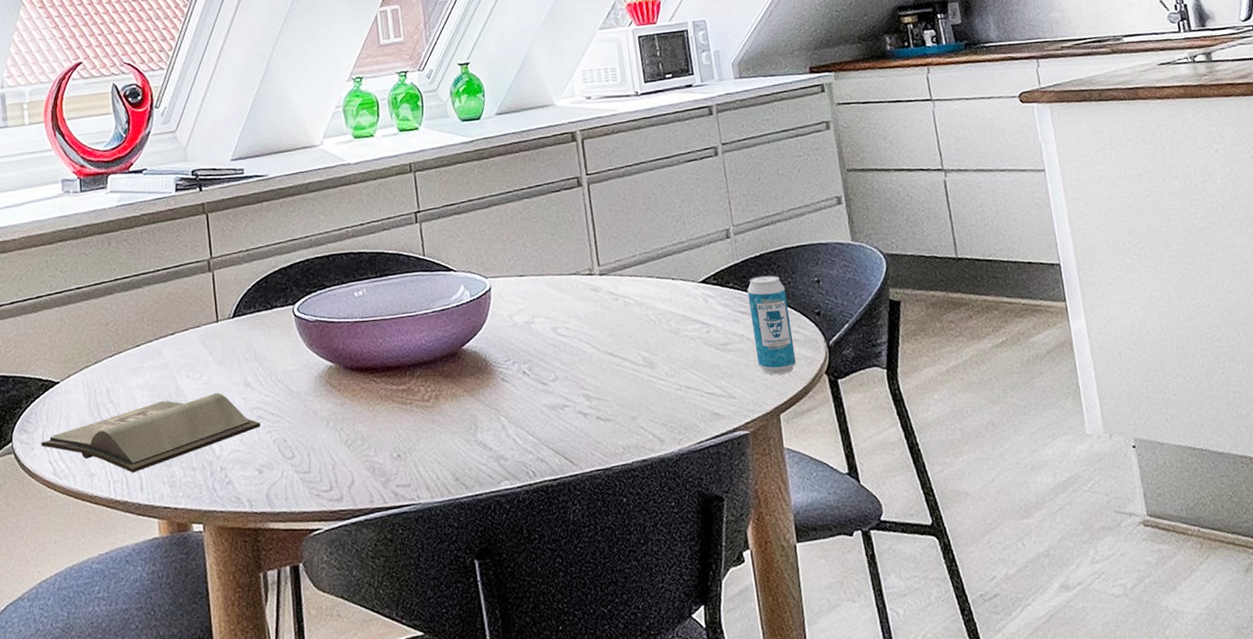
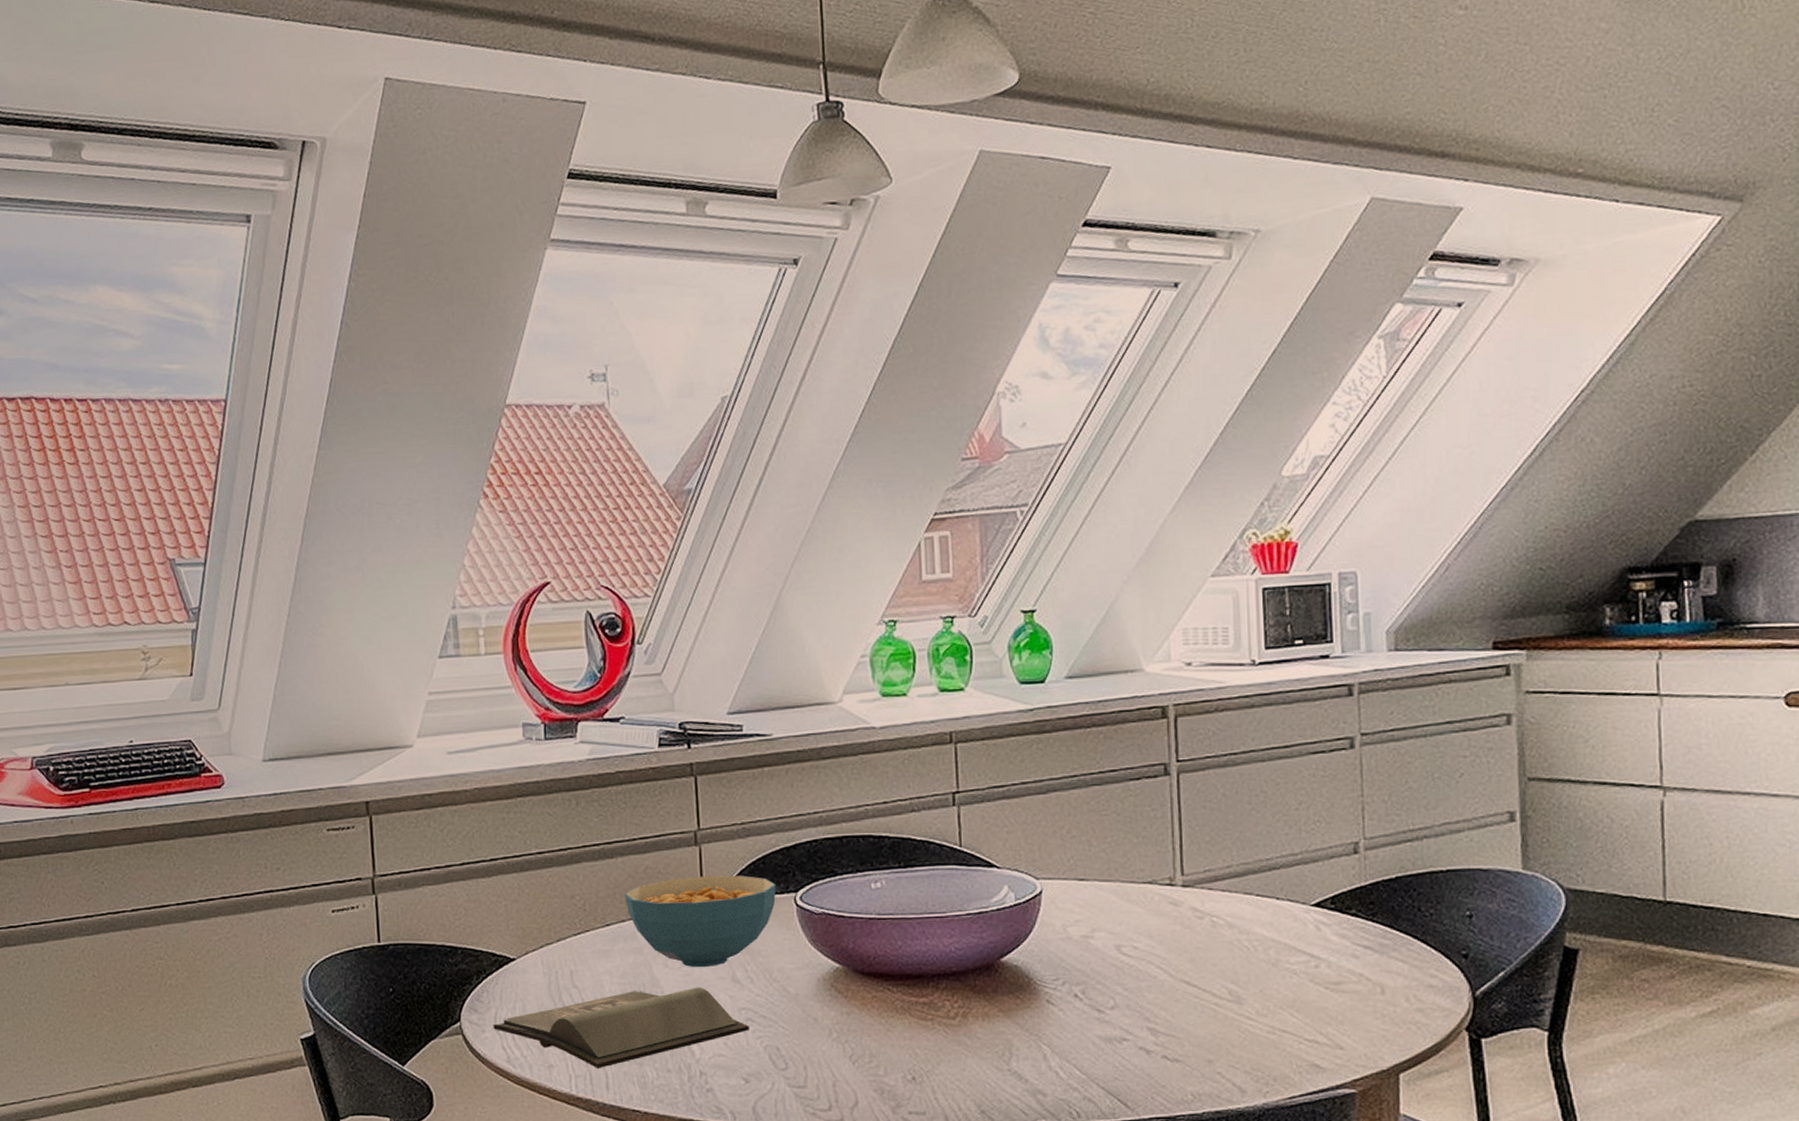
cereal bowl: none [150,294,278,376] -> present [624,875,777,968]
beverage can: present [747,275,797,375] -> none [1374,903,1429,1026]

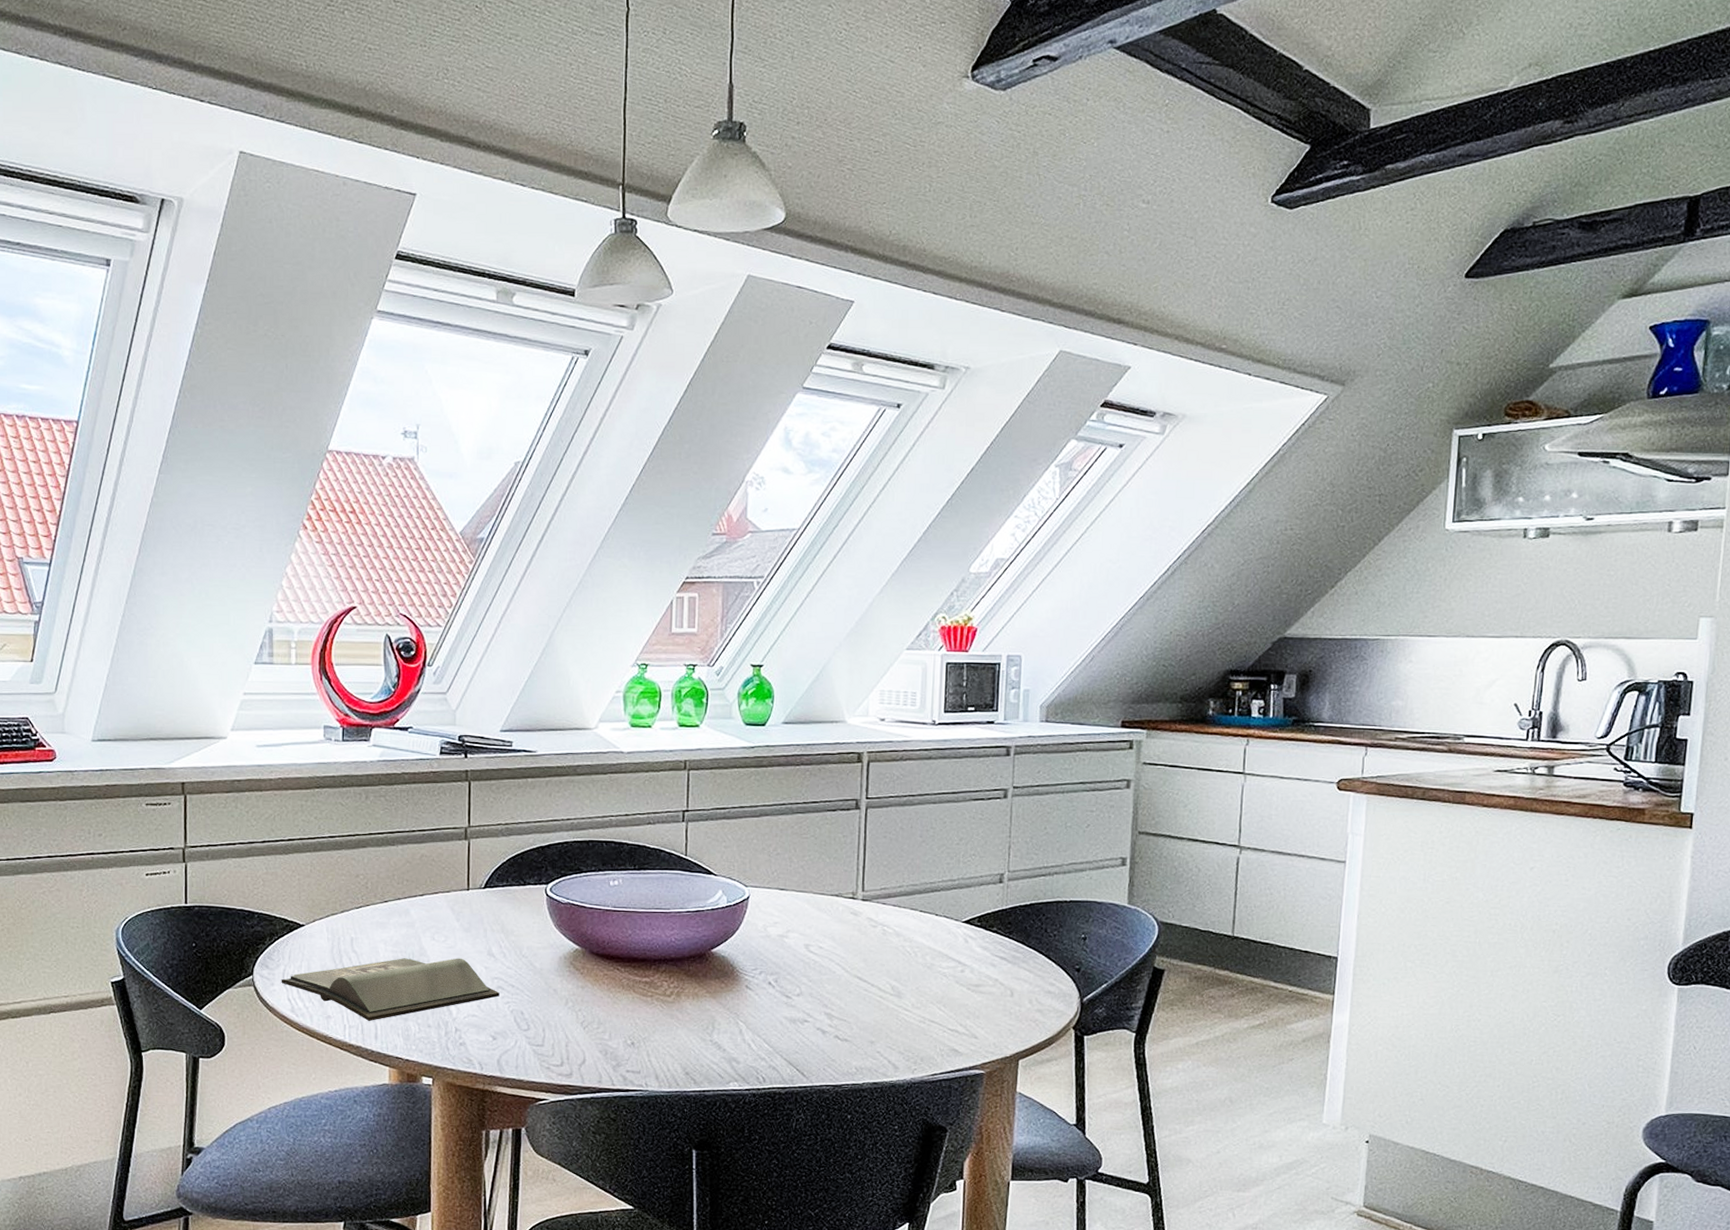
cereal bowl: present [624,875,777,968] -> none [401,865,531,942]

